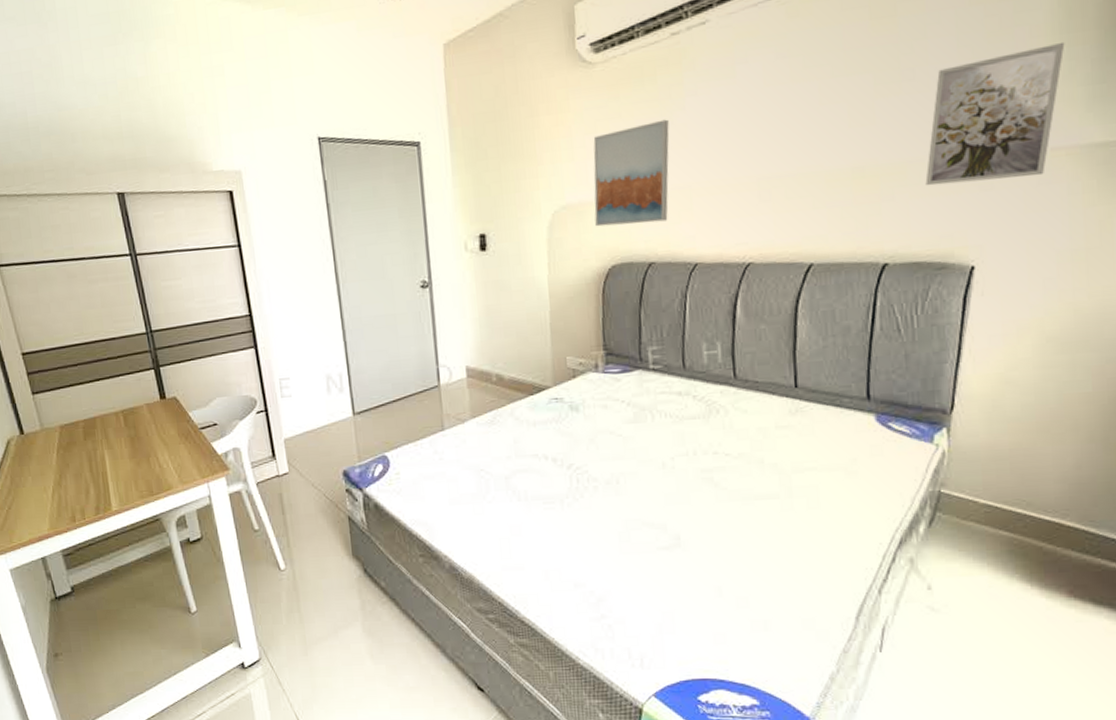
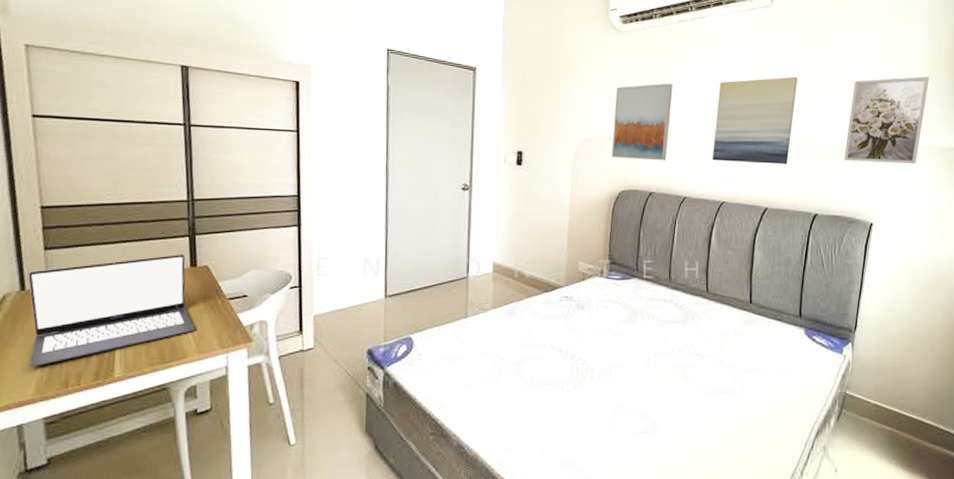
laptop: none [24,386,176,505] -> present [28,253,196,367]
wall art: none [729,80,849,212] -> present [712,76,798,164]

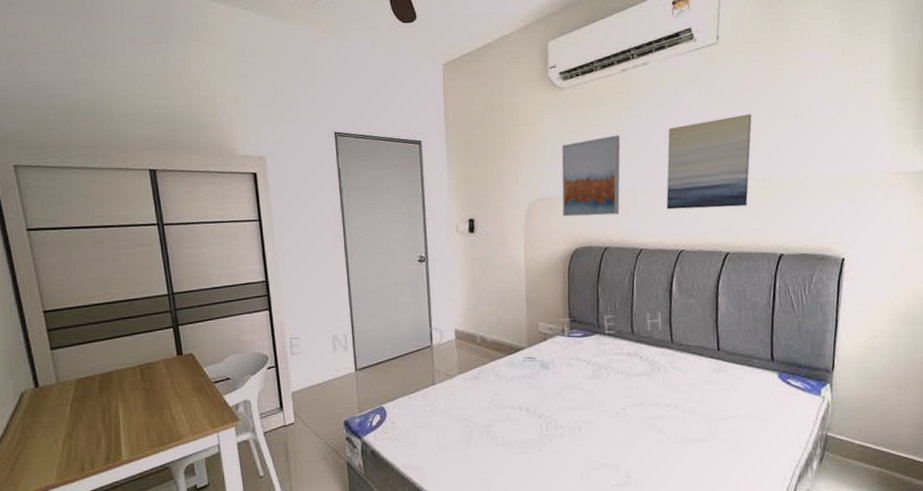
laptop: present [28,253,196,367] -> none [40,343,188,456]
wall art: present [844,76,930,164] -> none [808,97,898,196]

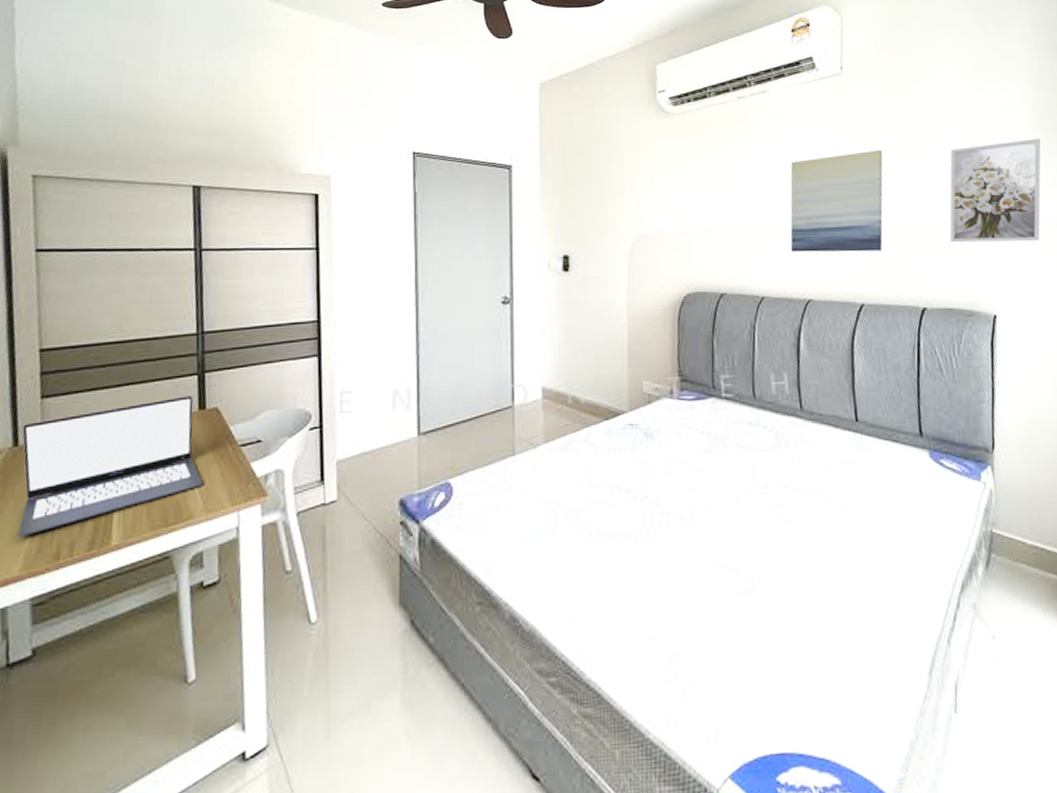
laptop: none [40,343,188,456] -> present [18,394,204,537]
wall art: present [561,135,621,217] -> none [671,167,737,257]
wall art: none [808,97,898,196] -> present [949,137,1041,243]

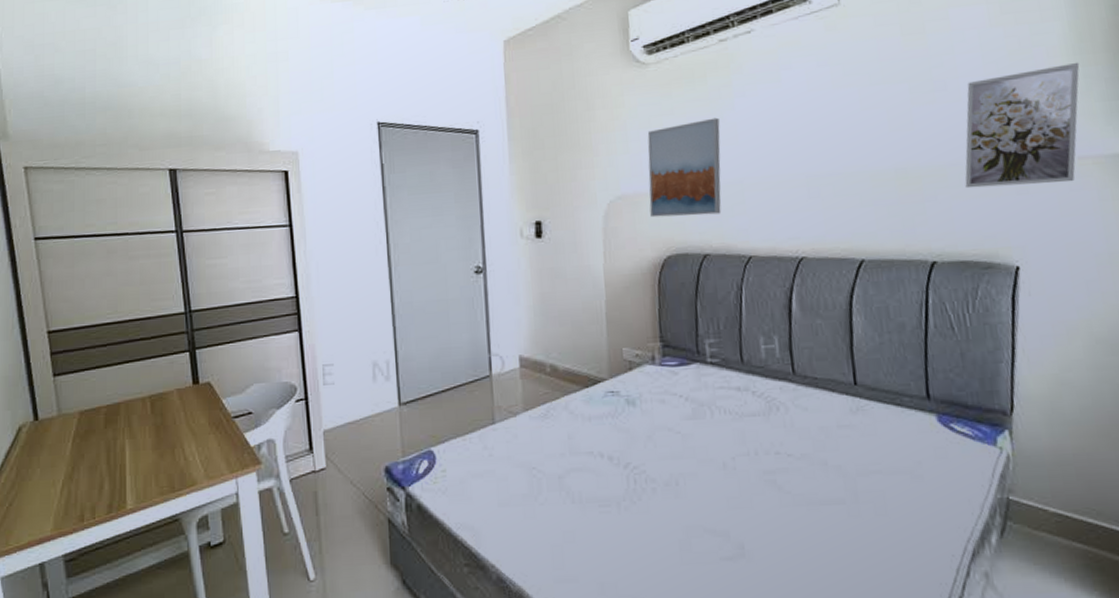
laptop: present [18,394,204,537] -> none [40,370,203,501]
wall art: none [671,167,737,257] -> present [647,117,721,218]
wall art: present [790,150,883,253] -> none [780,88,887,208]

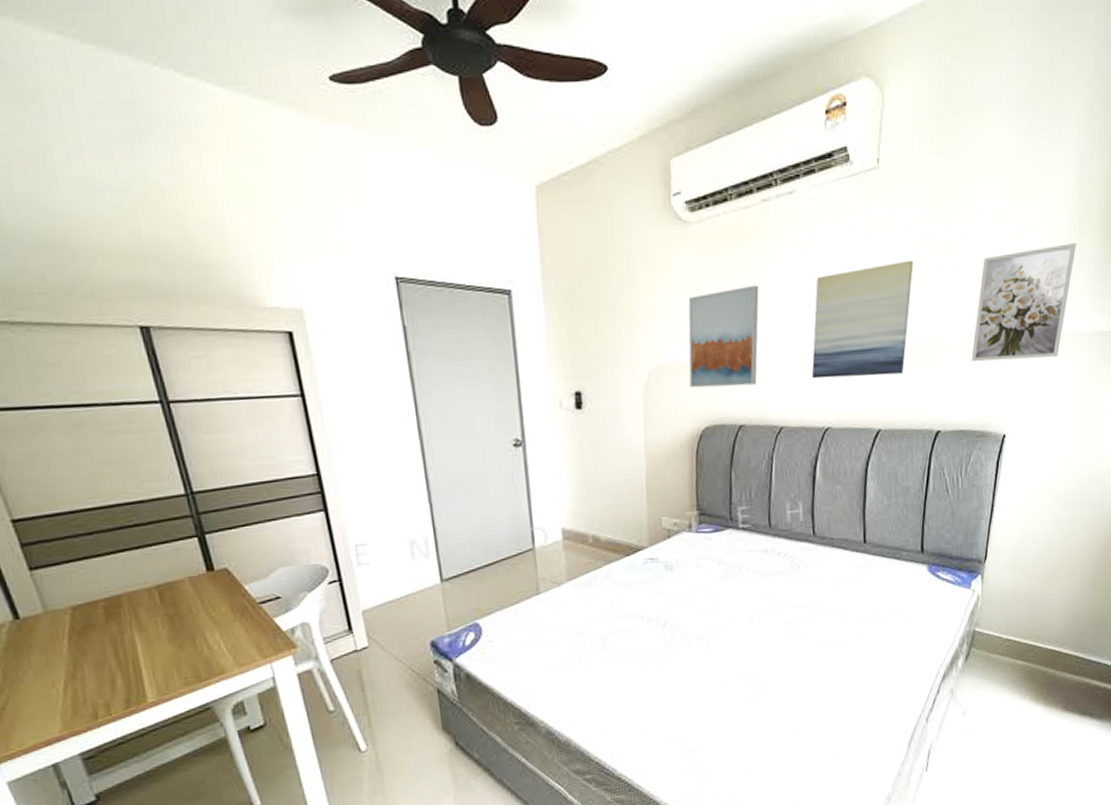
wall art: none [780,88,887,208] -> present [811,260,914,379]

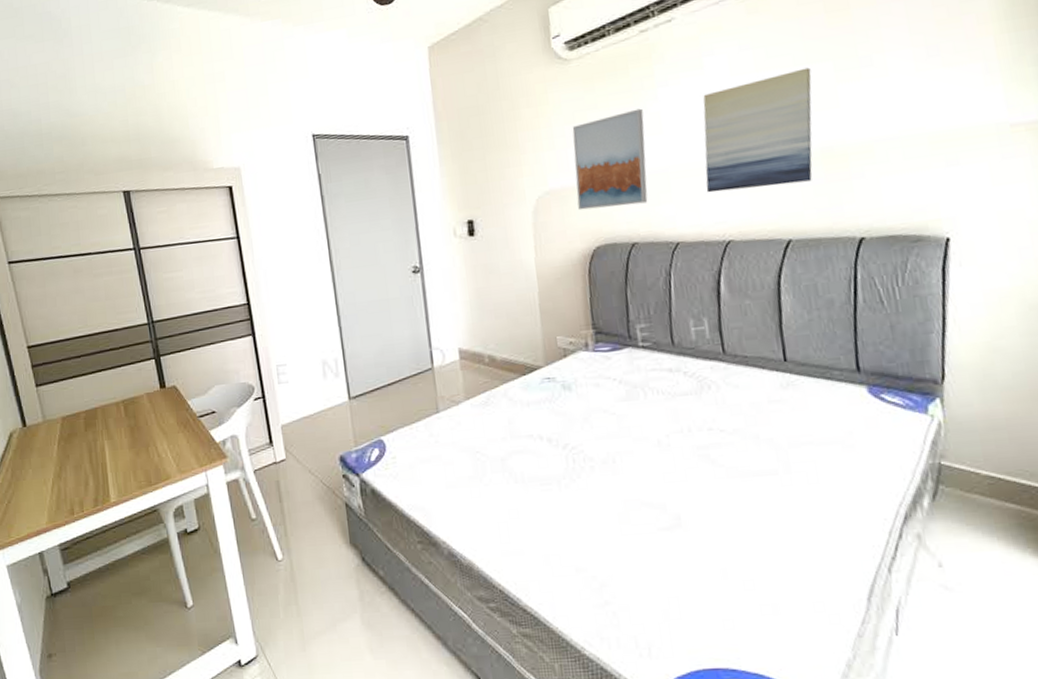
wall art: present [971,242,1077,362] -> none [892,27,1012,163]

